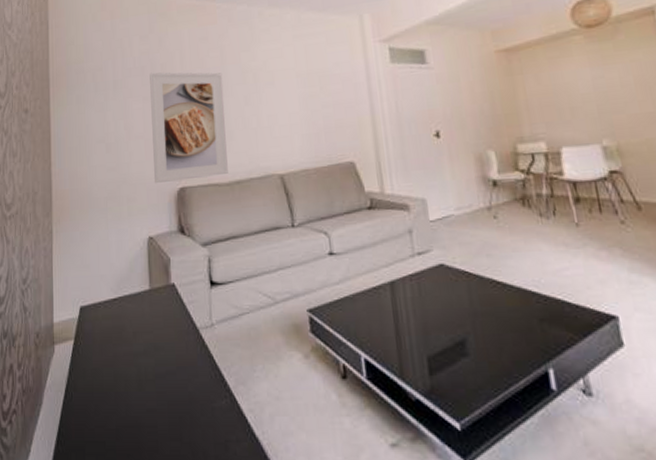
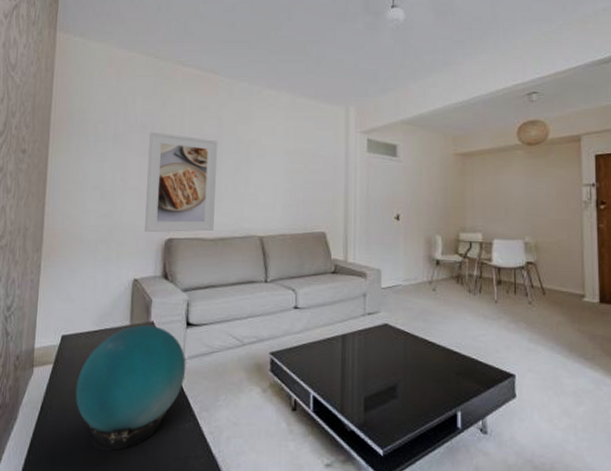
decorative orb: none [99,287,215,438] -> present [75,324,186,452]

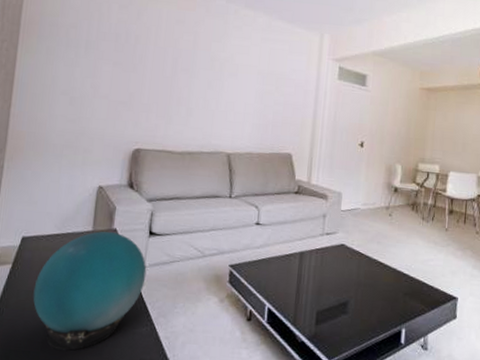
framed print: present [145,131,218,233] -> none [112,41,192,145]

